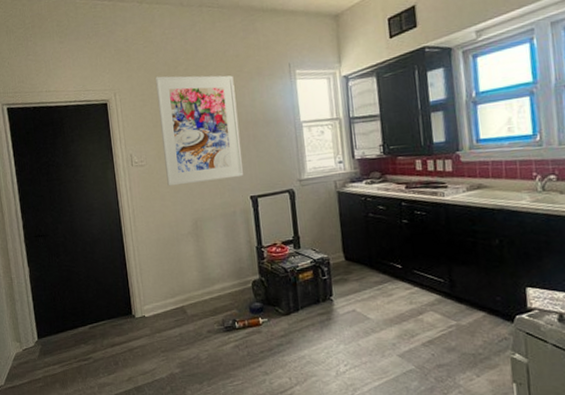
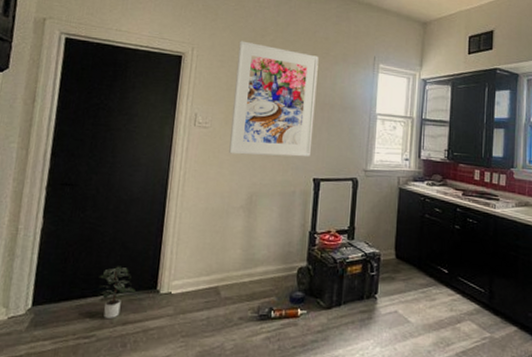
potted plant: none [83,298,116,343] -> present [96,266,136,318]

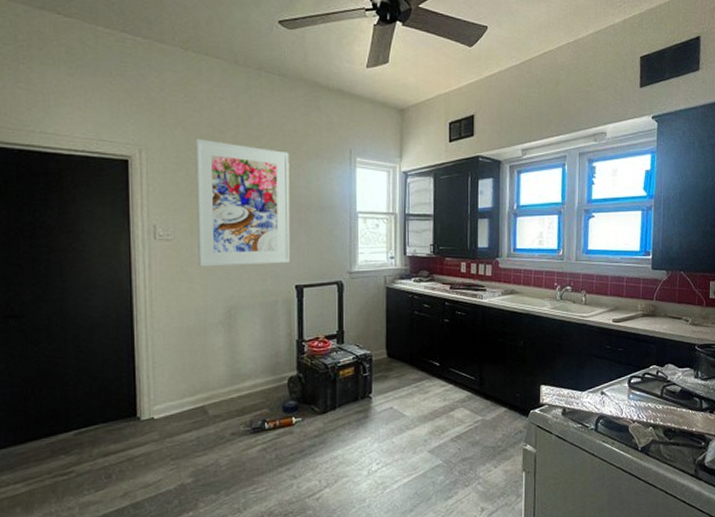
potted plant: present [96,266,136,318] -> none [68,397,114,452]

